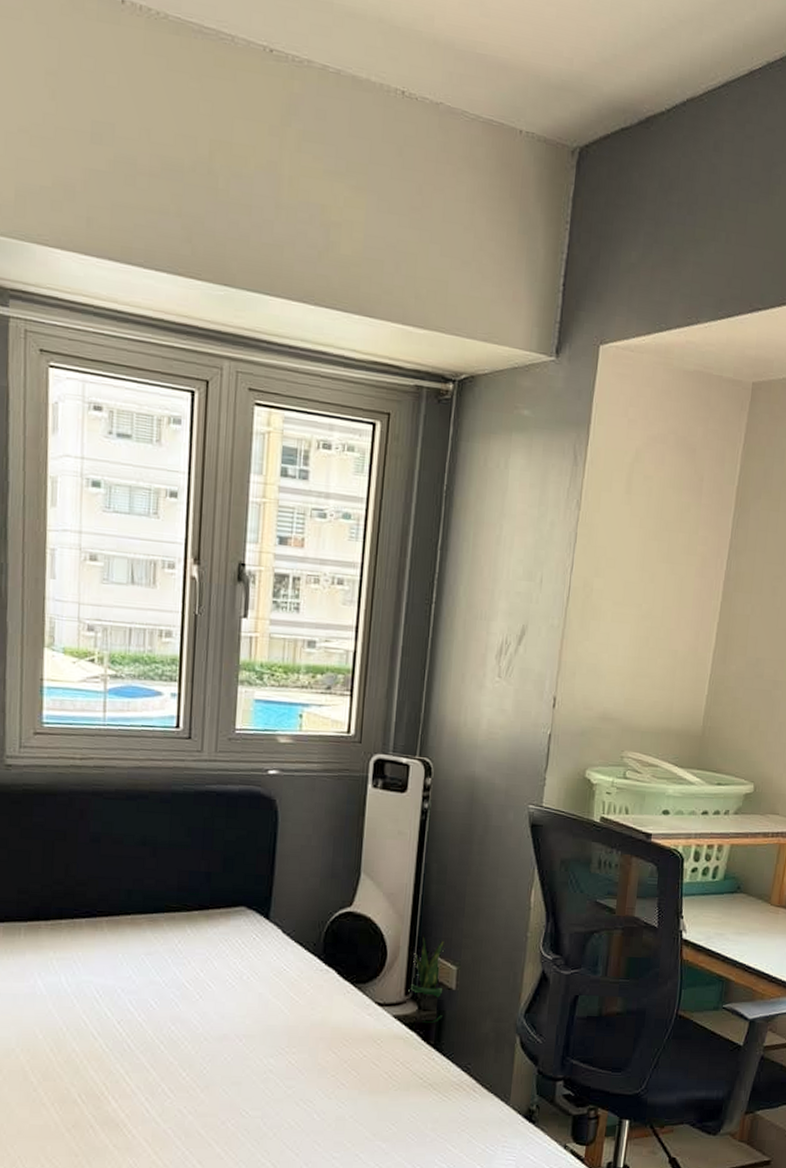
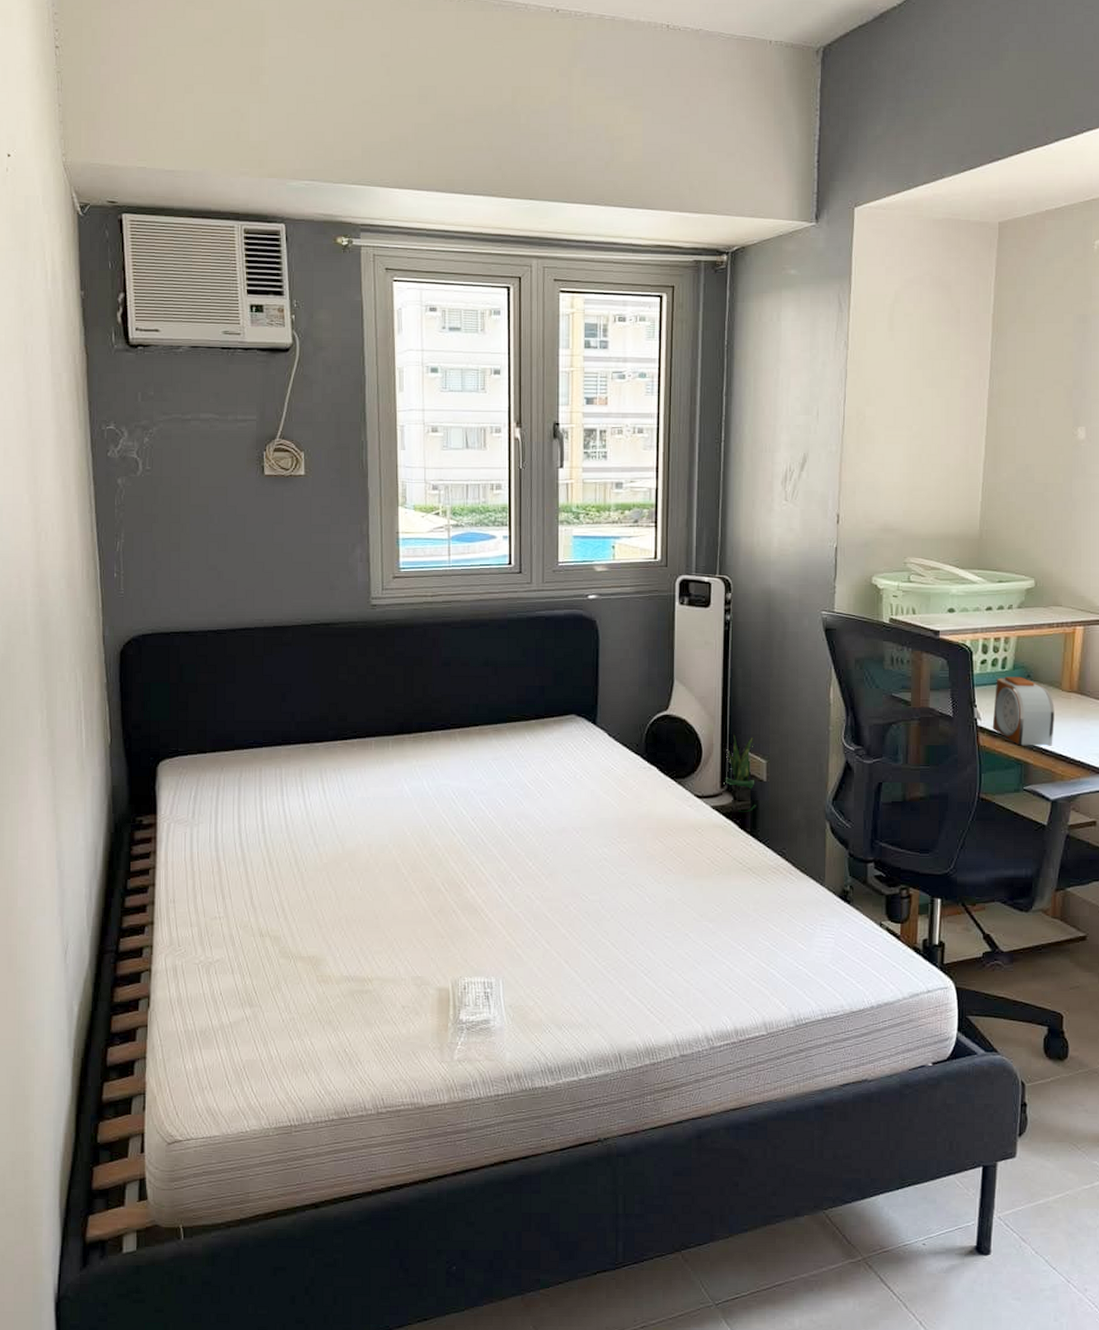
alarm clock: none [697,887,762,963] -> present [992,676,1055,746]

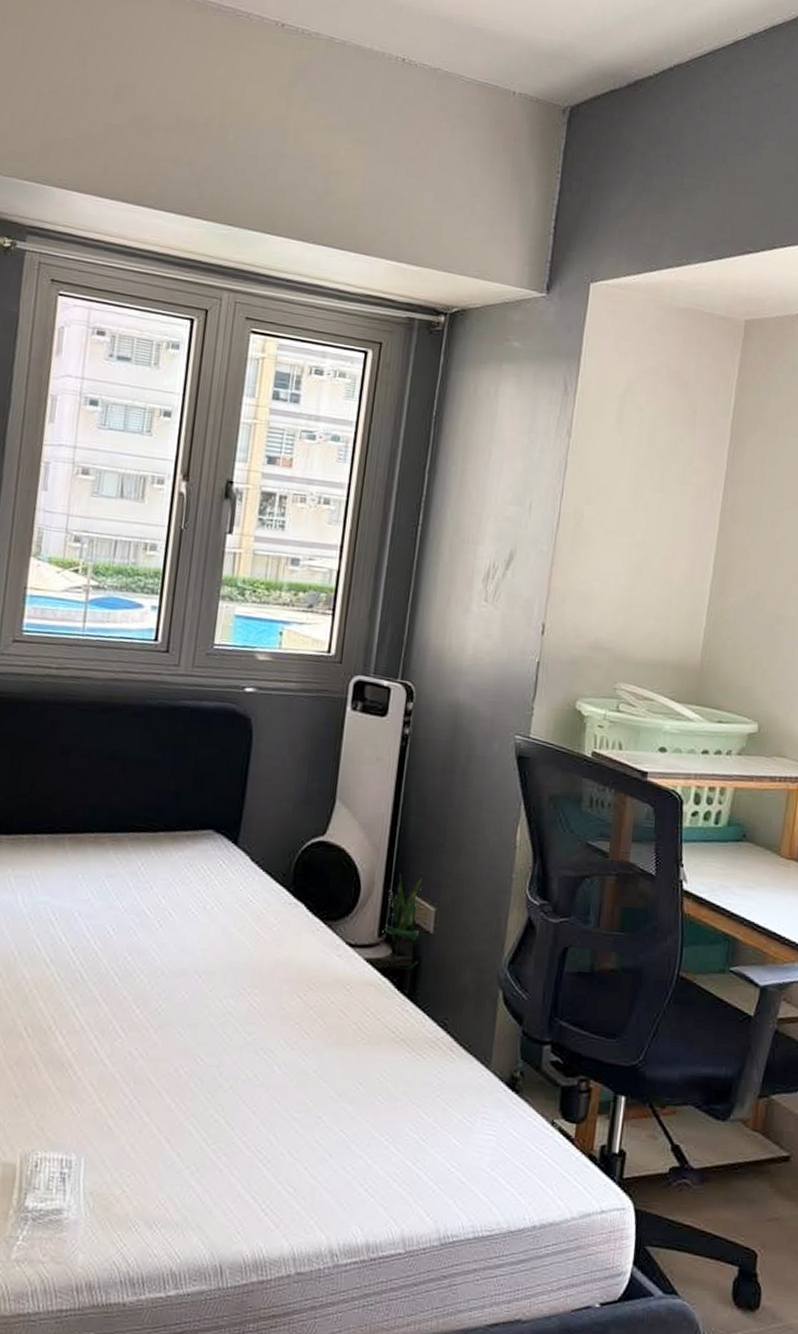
alarm clock: present [992,676,1055,746] -> none [699,833,771,921]

